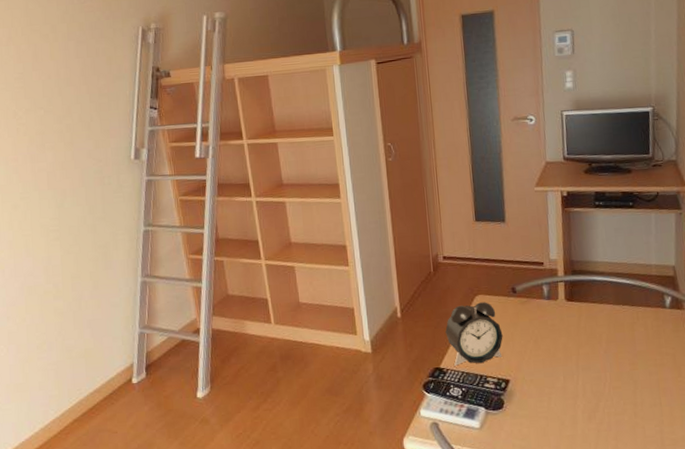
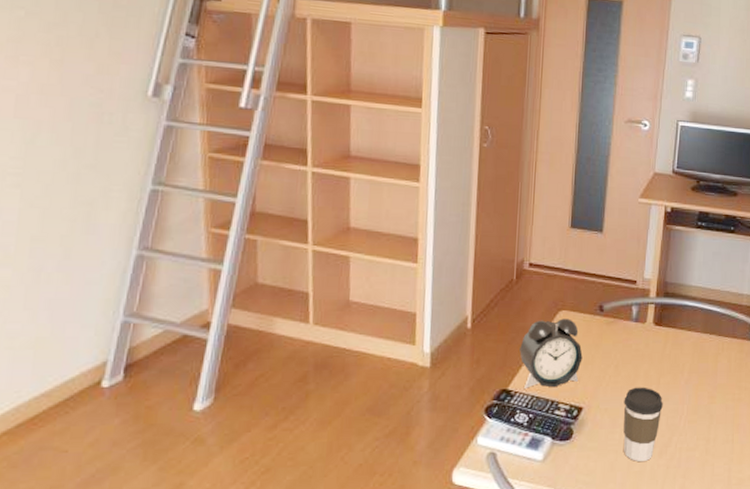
coffee cup: none [547,358,586,426] -> present [623,387,663,461]

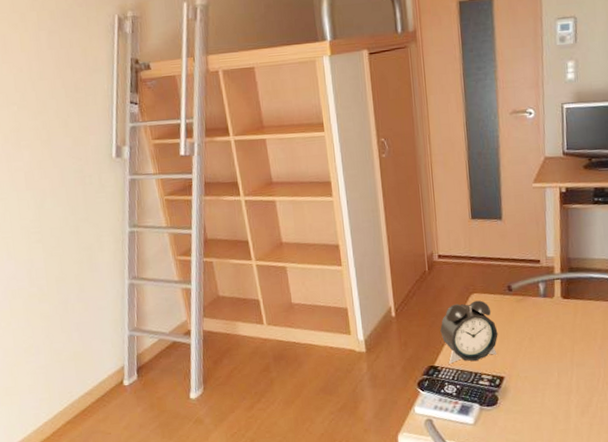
coffee cup: present [623,387,663,461] -> none [541,355,580,421]

